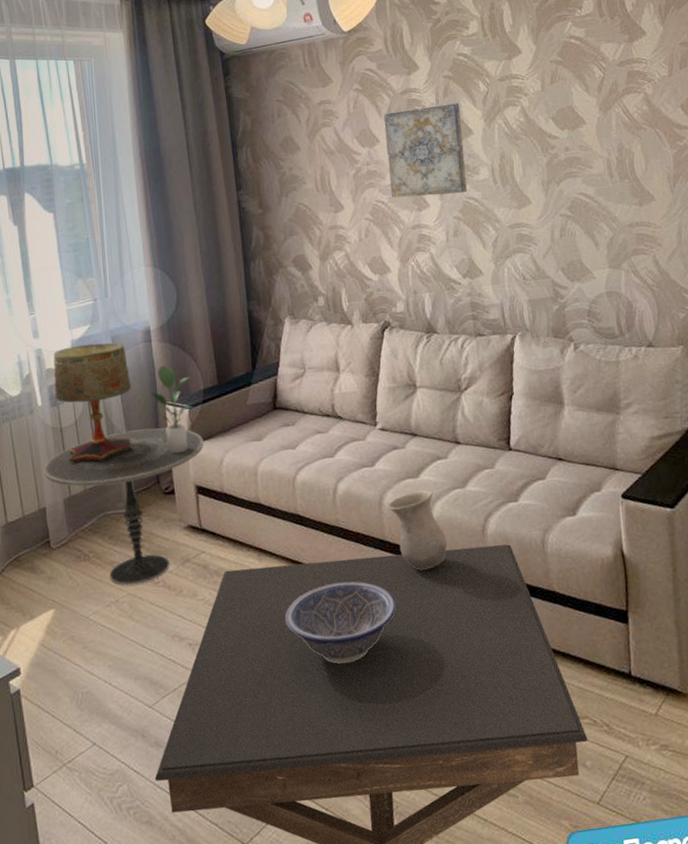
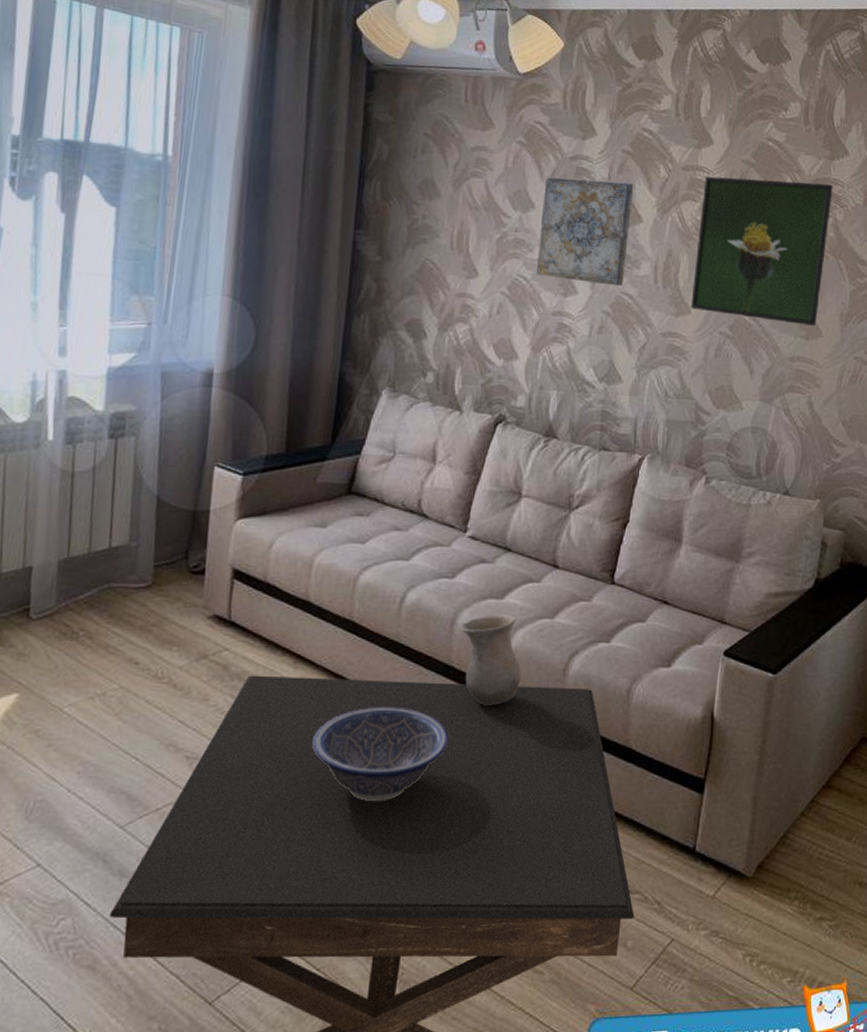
side table: present [43,427,204,586] -> none [38,489,254,677]
table lamp: present [52,343,133,462] -> none [73,375,178,521]
potted plant: present [151,365,193,454] -> none [199,418,252,527]
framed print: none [520,63,647,200] -> present [691,176,833,326]

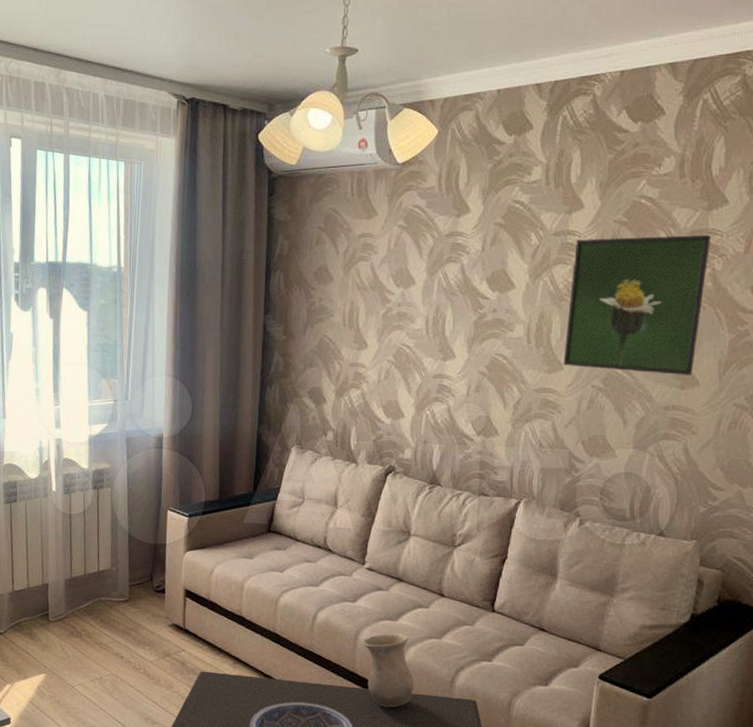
wall art: present [537,177,634,287] -> none [419,253,507,349]

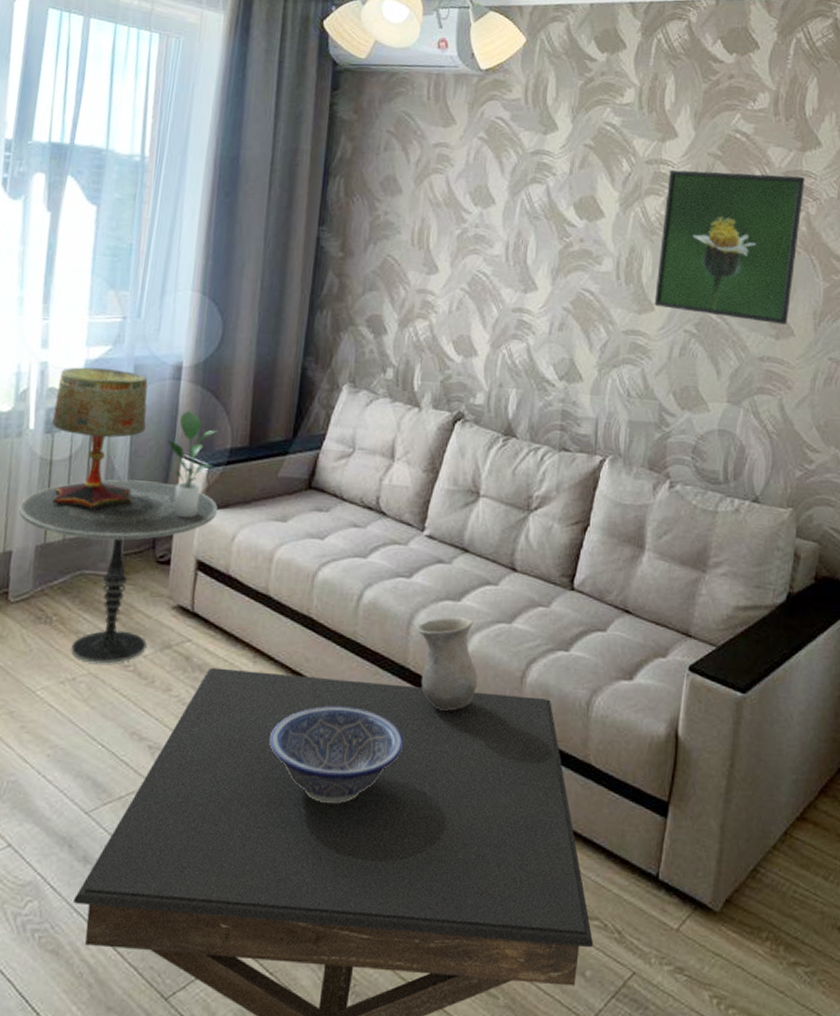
side table: none [50,528,198,668] -> present [18,479,218,664]
table lamp: none [69,441,138,551] -> present [52,367,149,509]
potted plant: none [156,473,194,557] -> present [168,410,217,518]

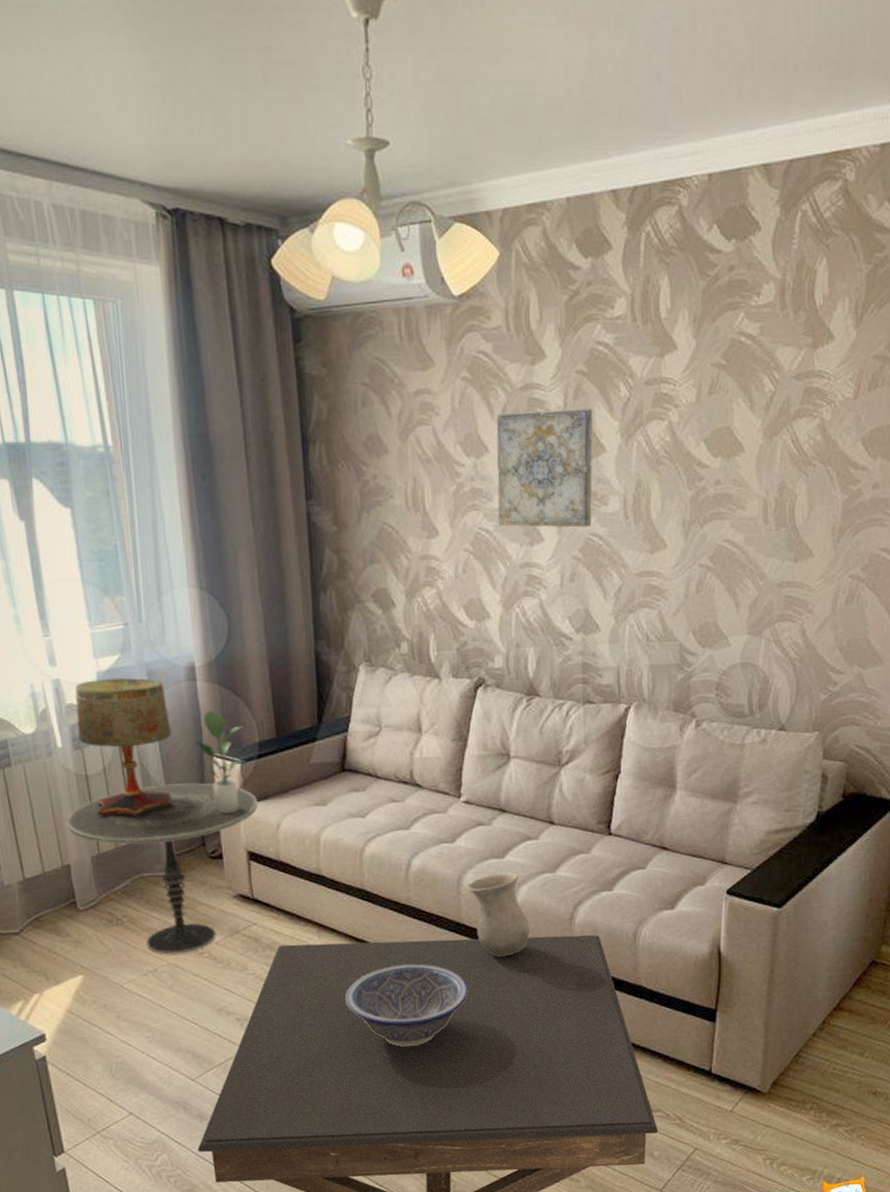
wall art: none [497,172,596,283] -> present [496,409,593,528]
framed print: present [654,169,805,325] -> none [666,377,817,546]

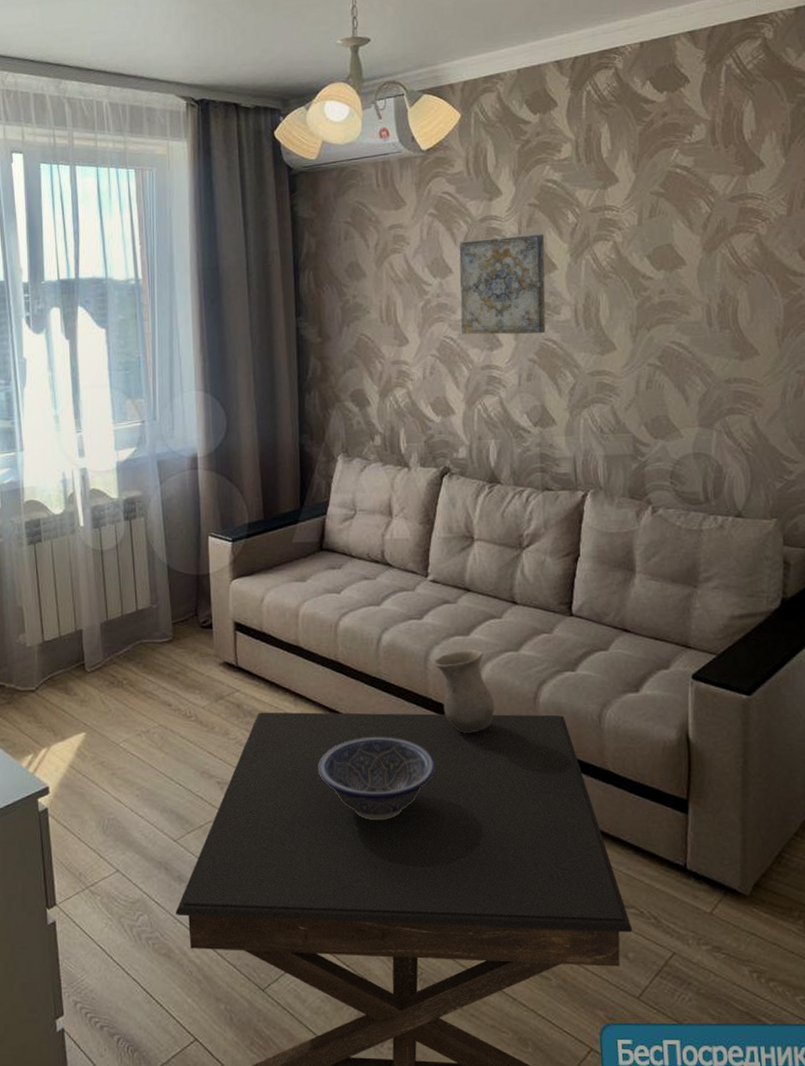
side table: present [66,783,258,955] -> none [82,559,245,717]
table lamp: present [74,677,174,816] -> none [97,466,174,588]
potted plant: present [196,710,246,814] -> none [195,495,236,587]

